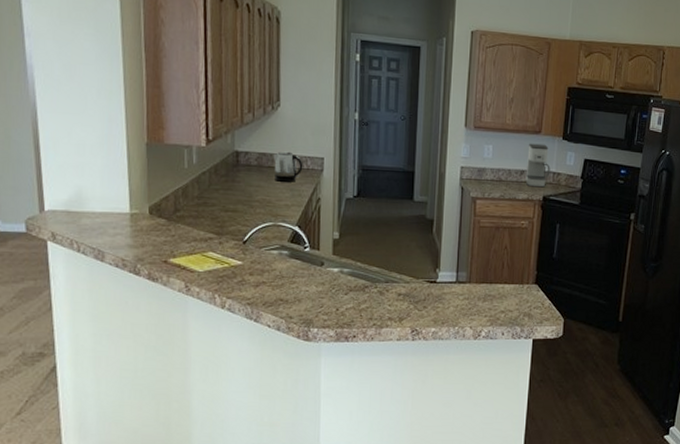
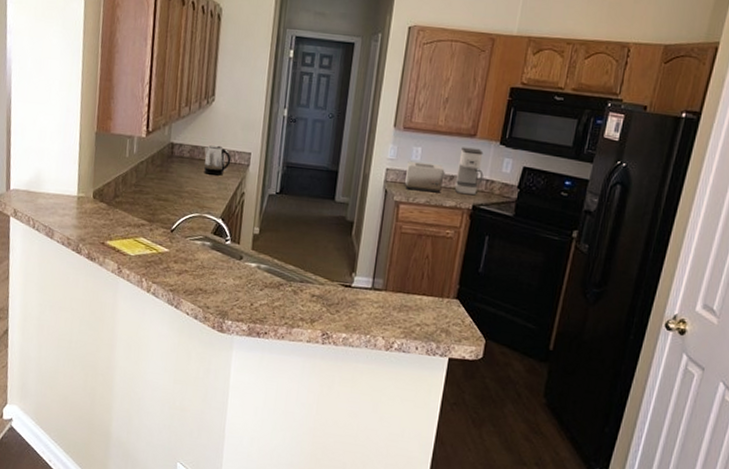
toaster: none [479,159,516,187] -> present [404,161,445,193]

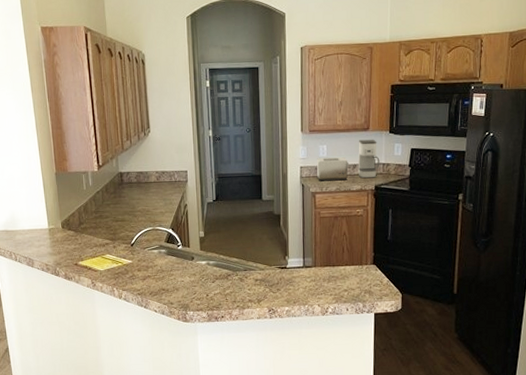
kettle: present [204,144,231,176] -> none [148,168,172,194]

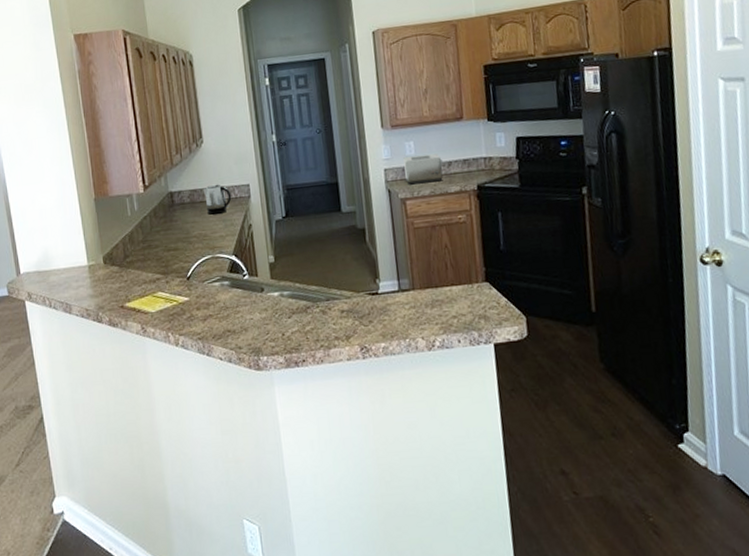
kettle: none [148,168,172,194] -> present [203,184,232,215]
coffee maker: present [357,139,380,179] -> none [451,129,481,178]

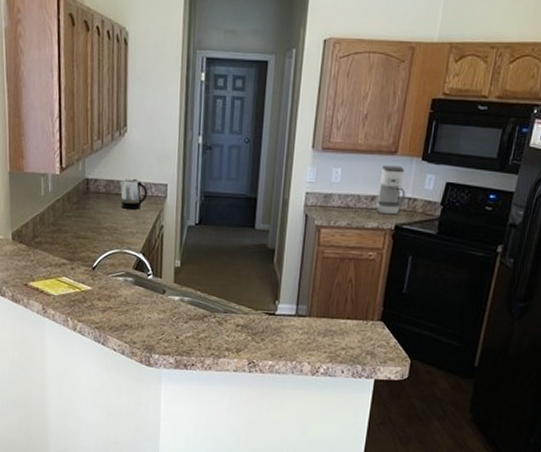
toaster: present [403,153,443,185] -> none [324,184,366,215]
coffee maker: none [451,129,481,178] -> present [376,165,406,215]

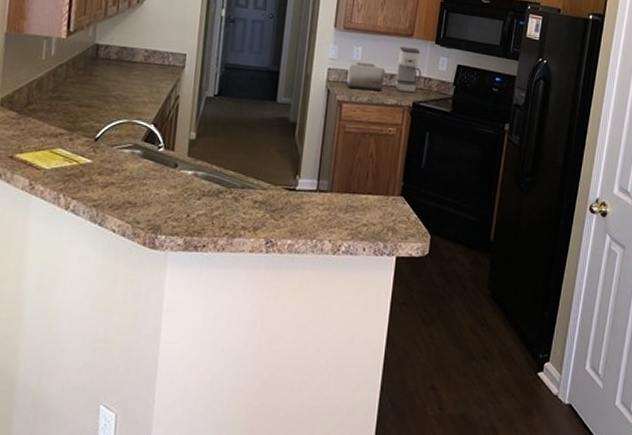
kettle: present [120,178,148,210] -> none [134,45,165,78]
toaster: none [324,184,366,215] -> present [346,61,385,92]

